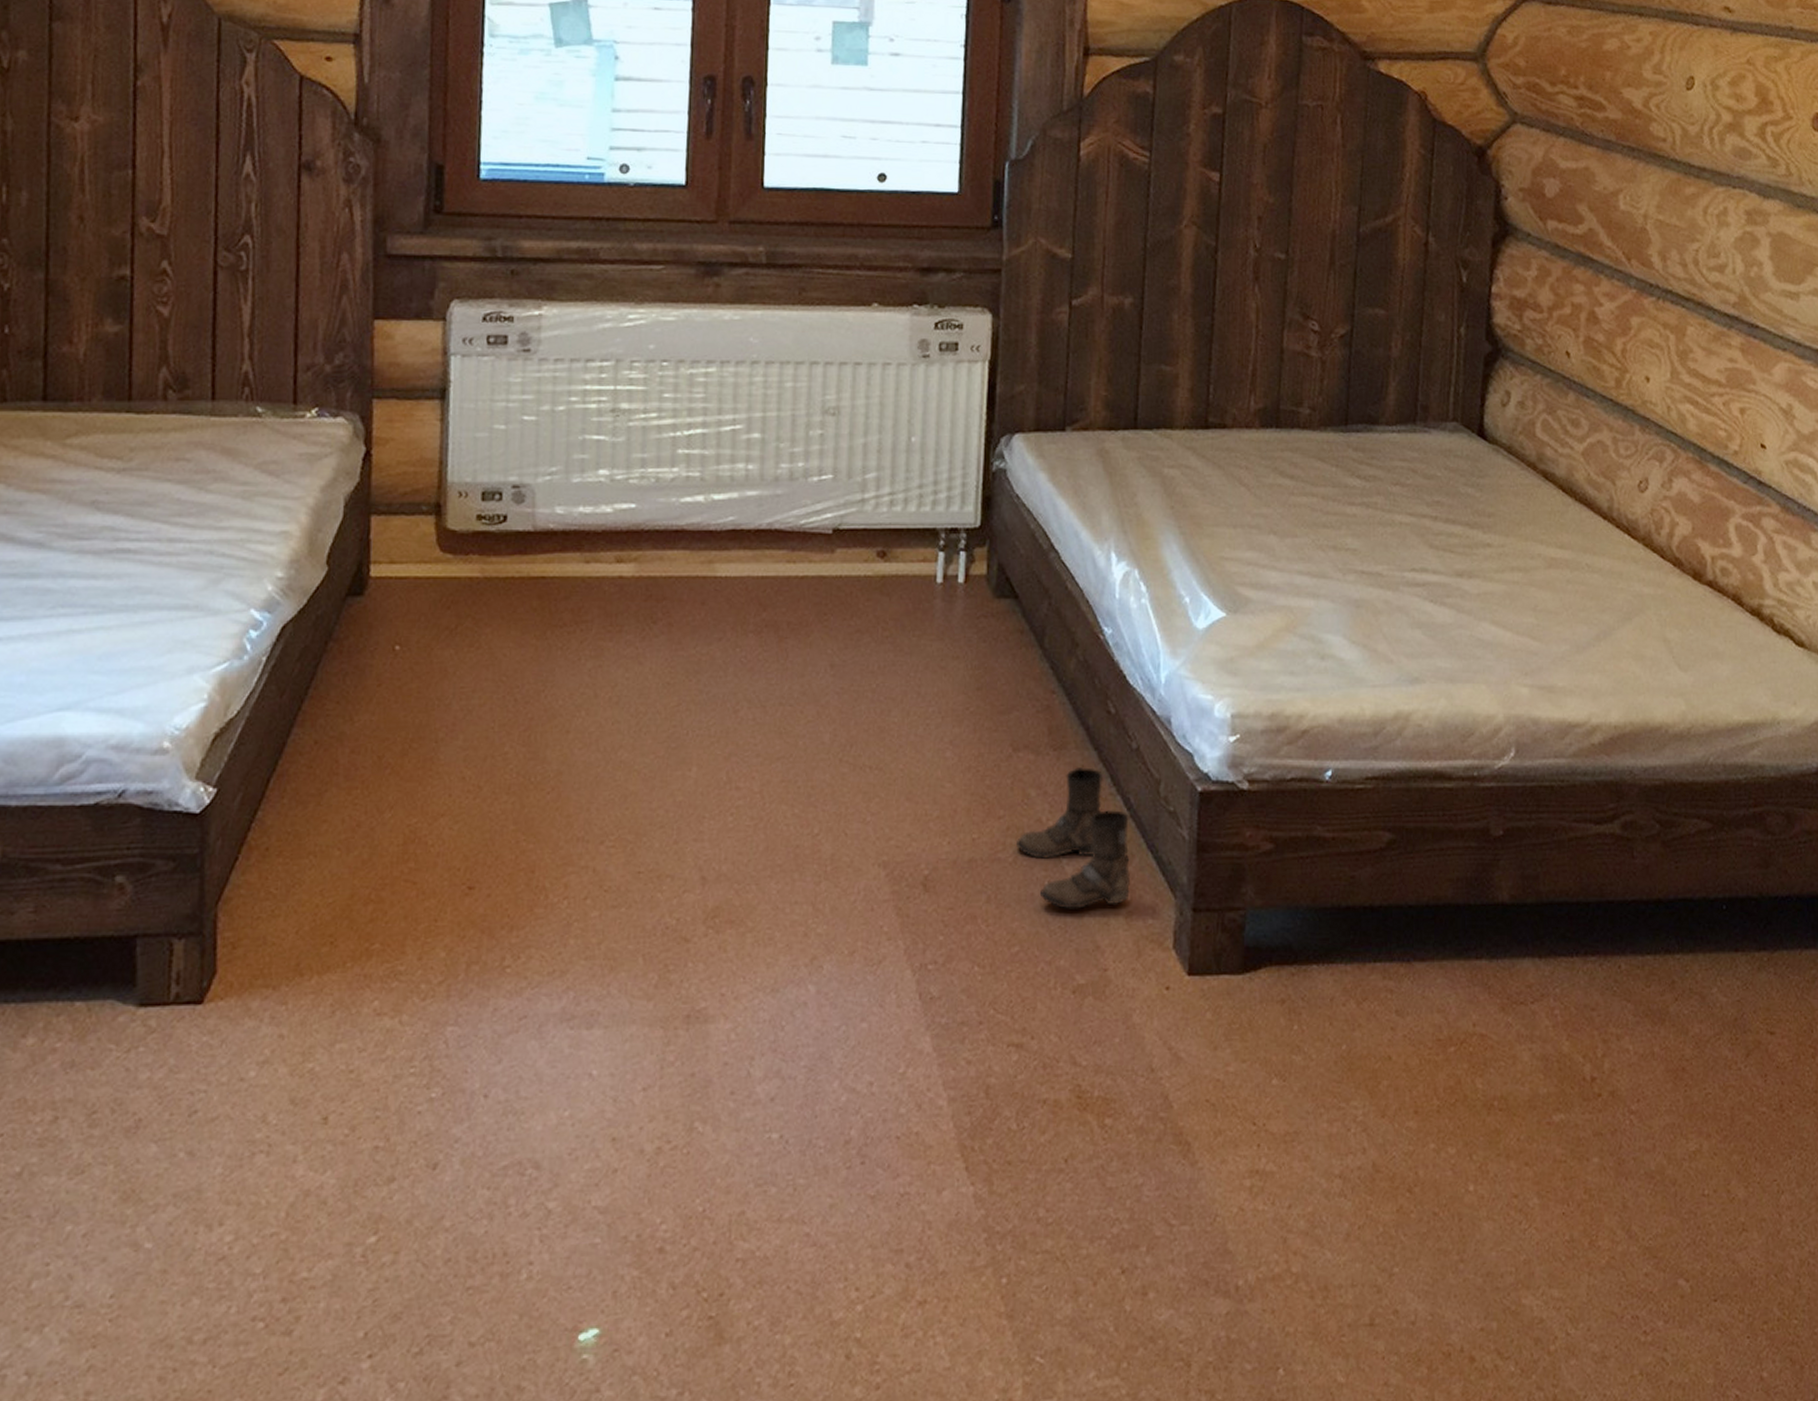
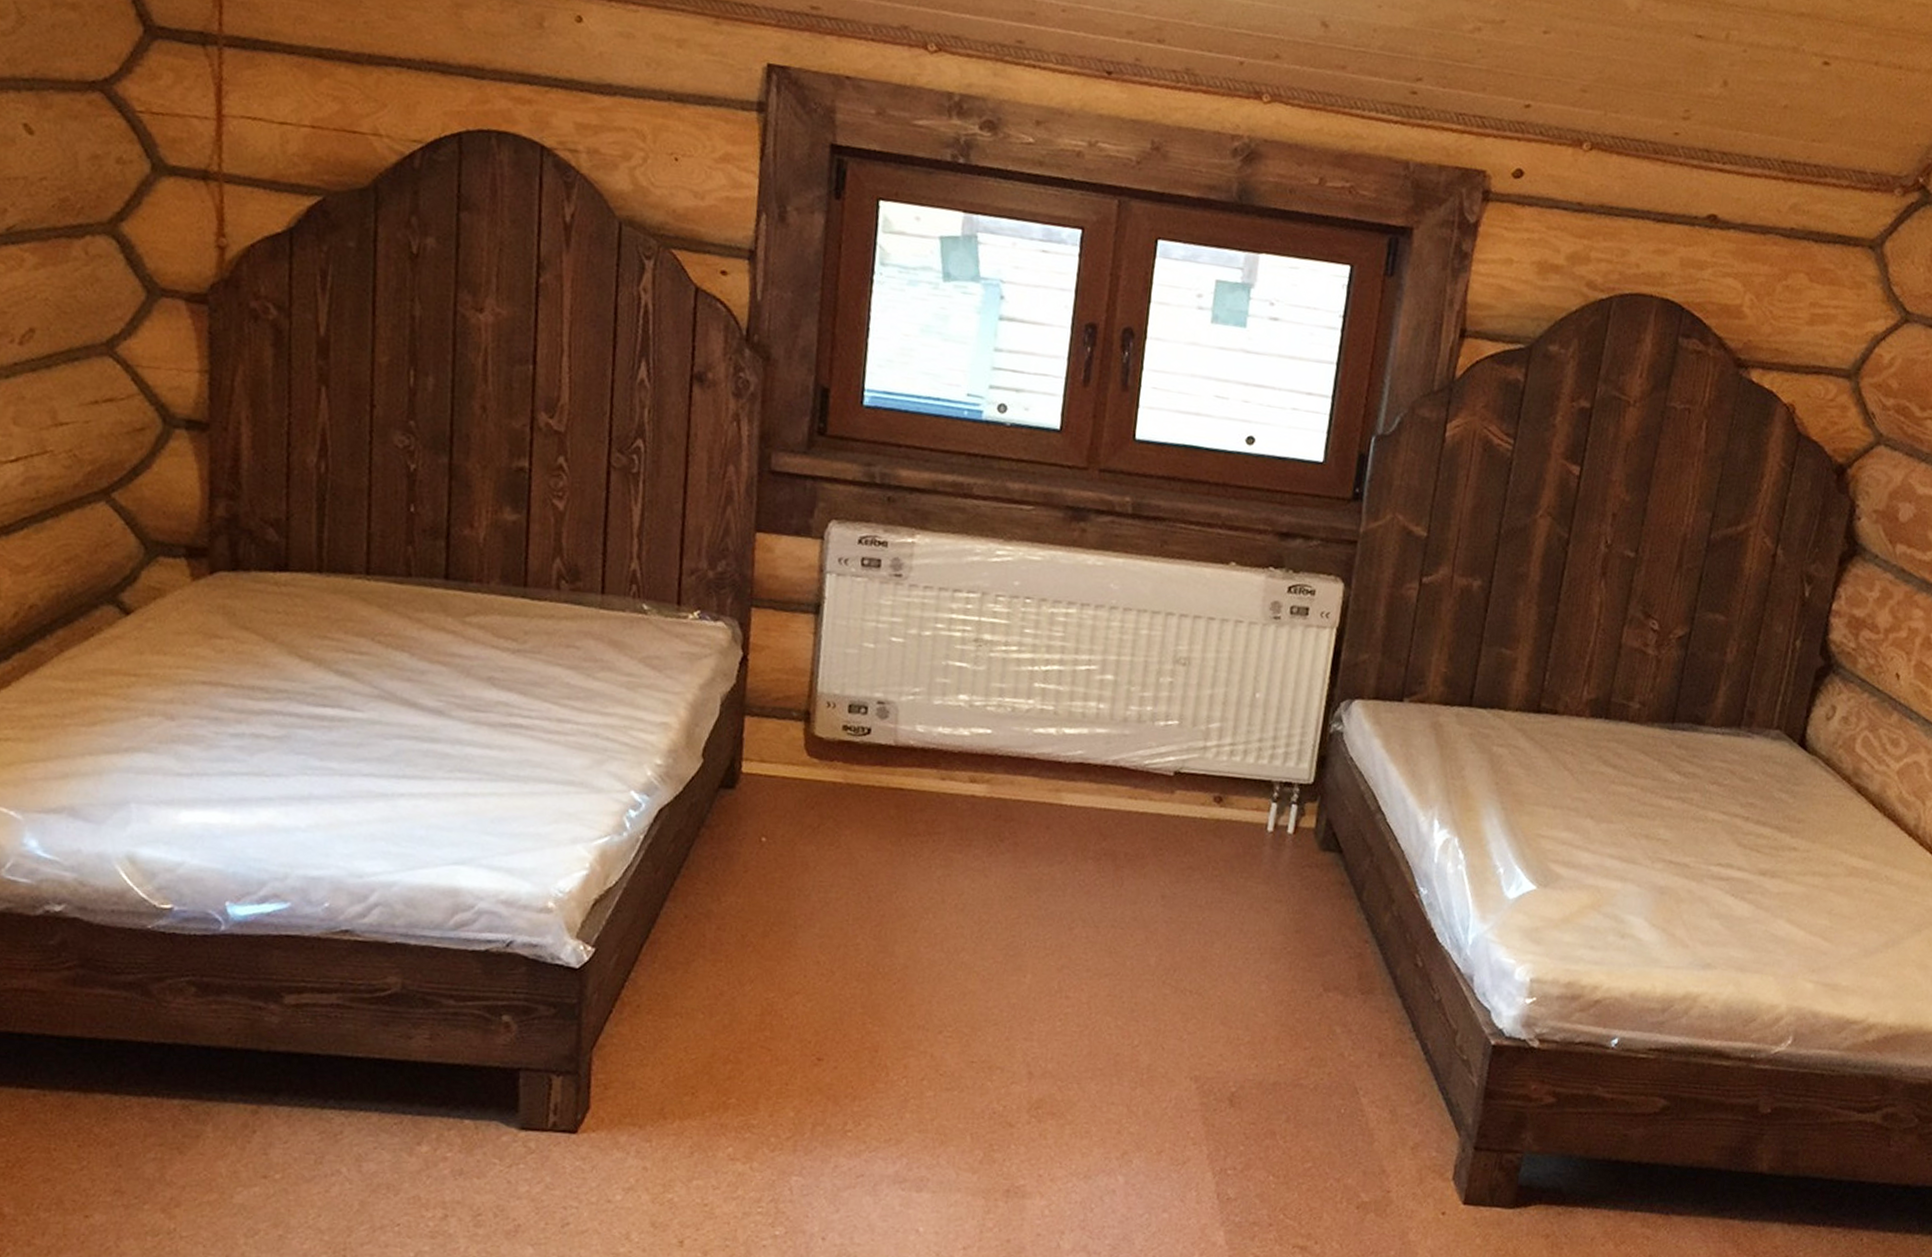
boots: present [1015,767,1131,909] -> none [1317,1011,1425,1137]

